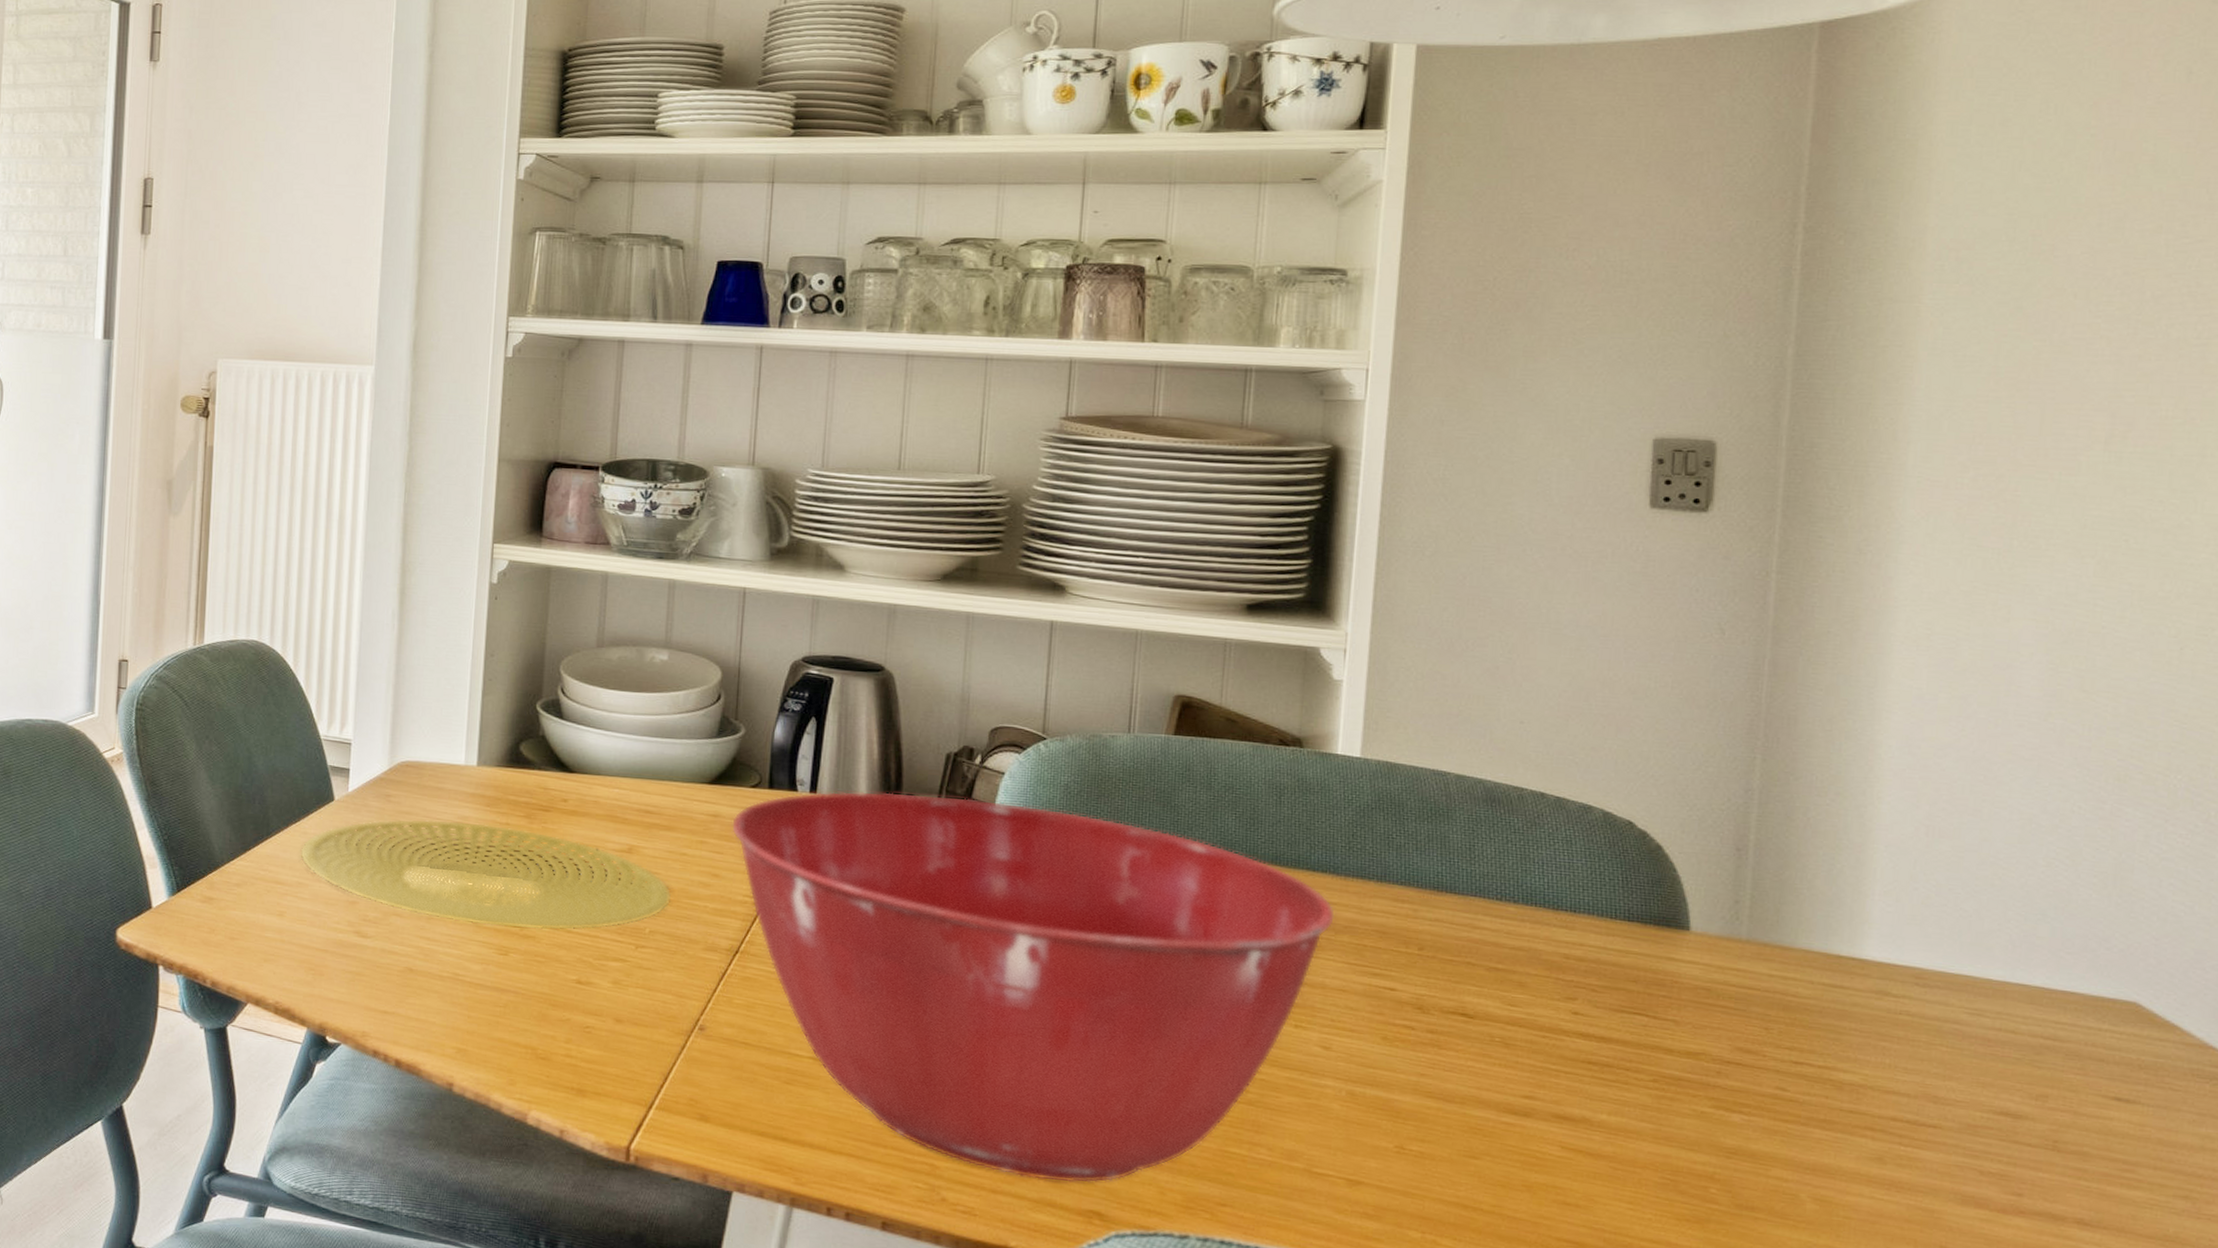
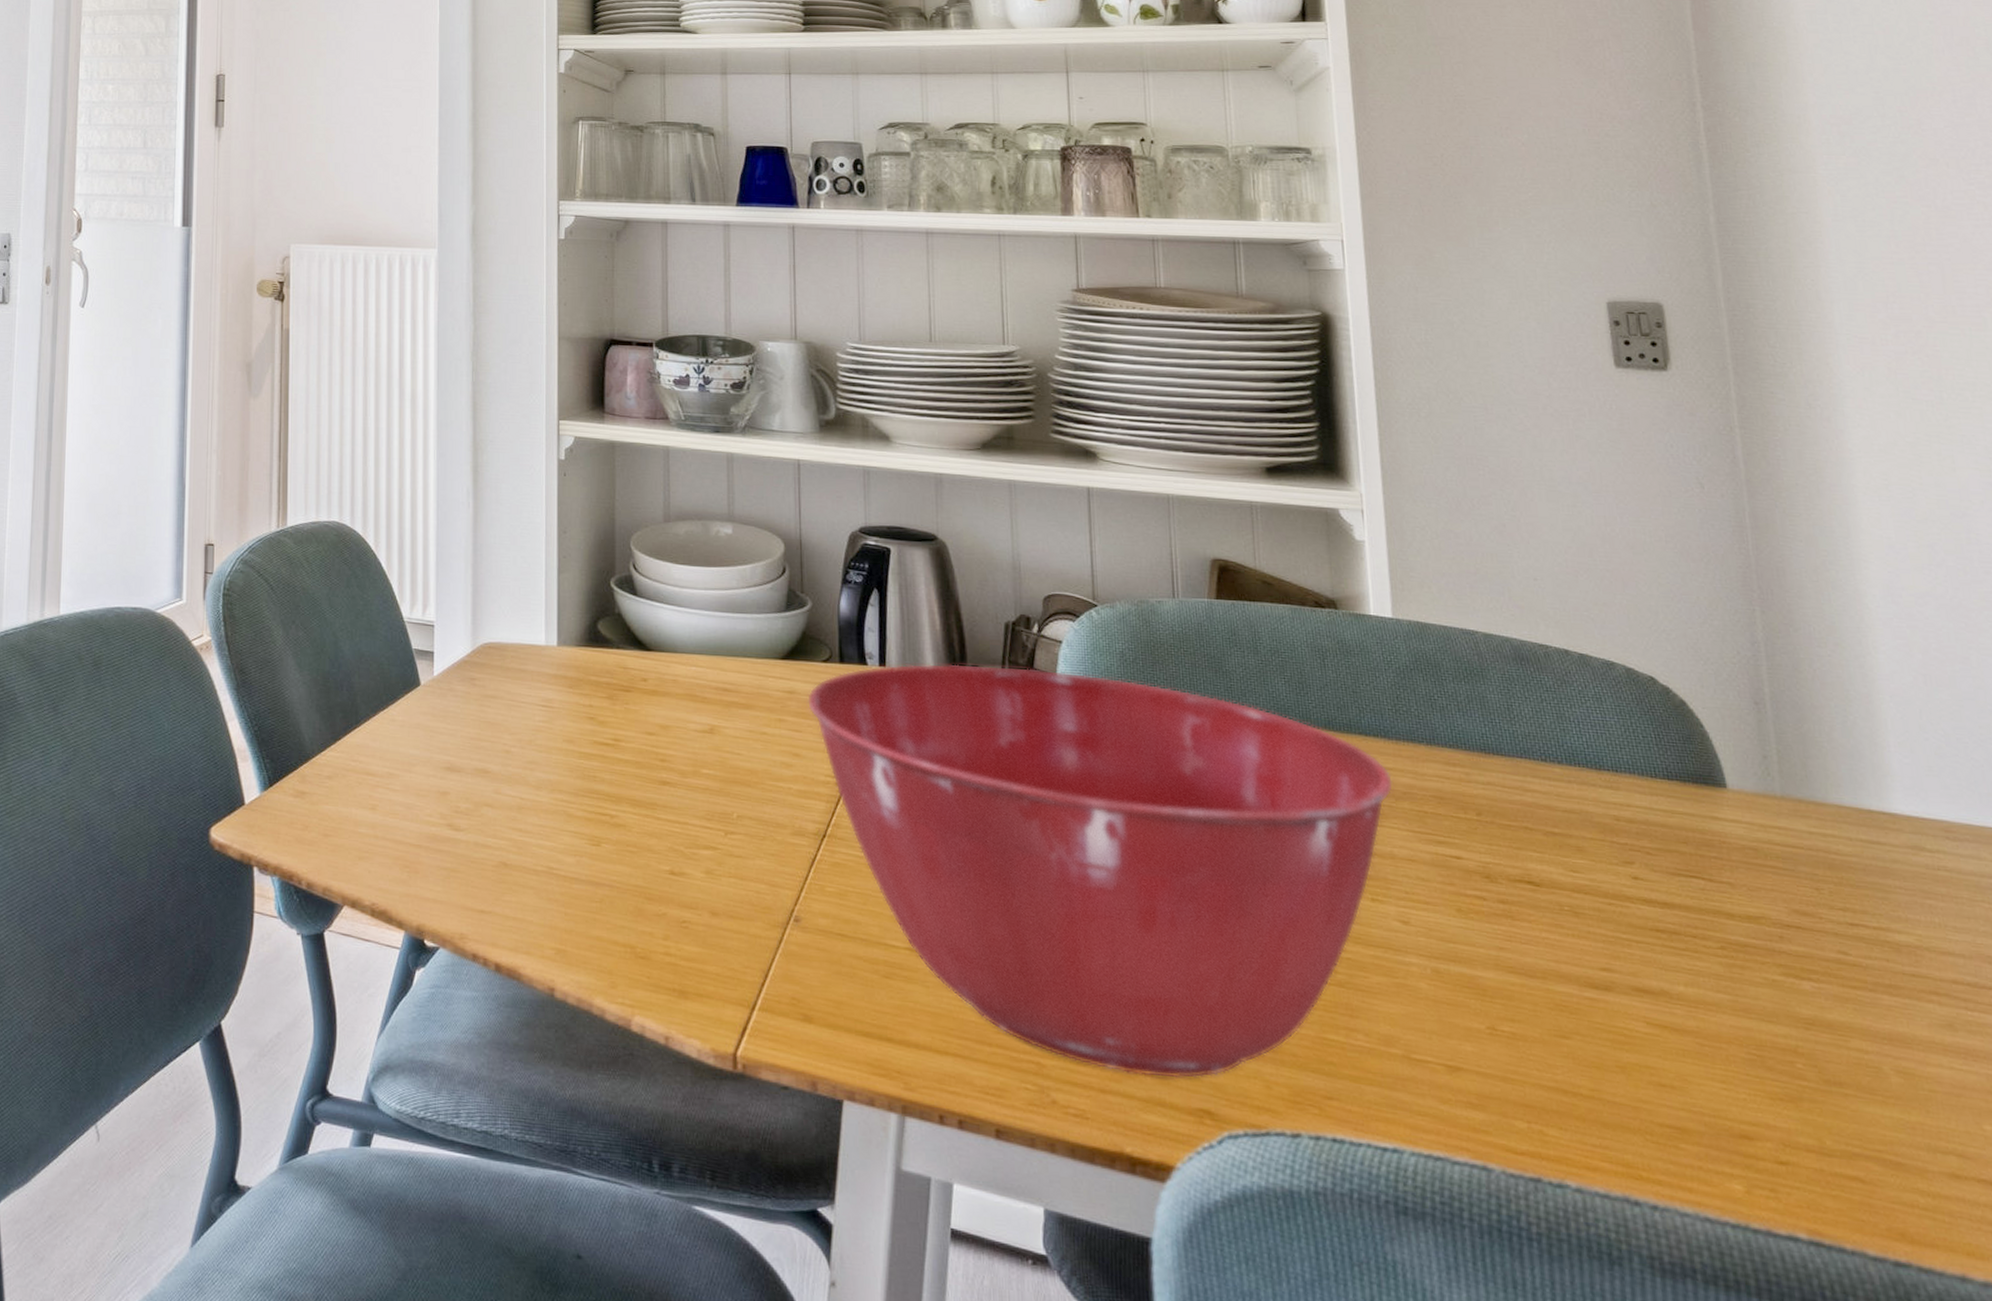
plate: present [300,818,672,931] -> none [389,702,756,818]

